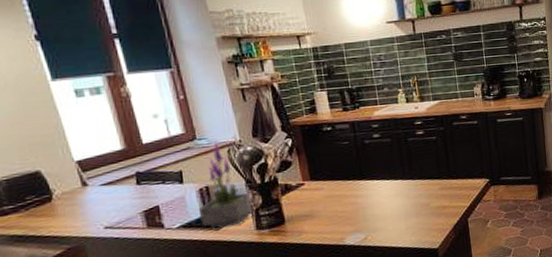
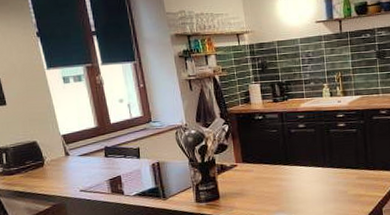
potted plant: present [198,140,254,227] -> none [150,123,195,198]

